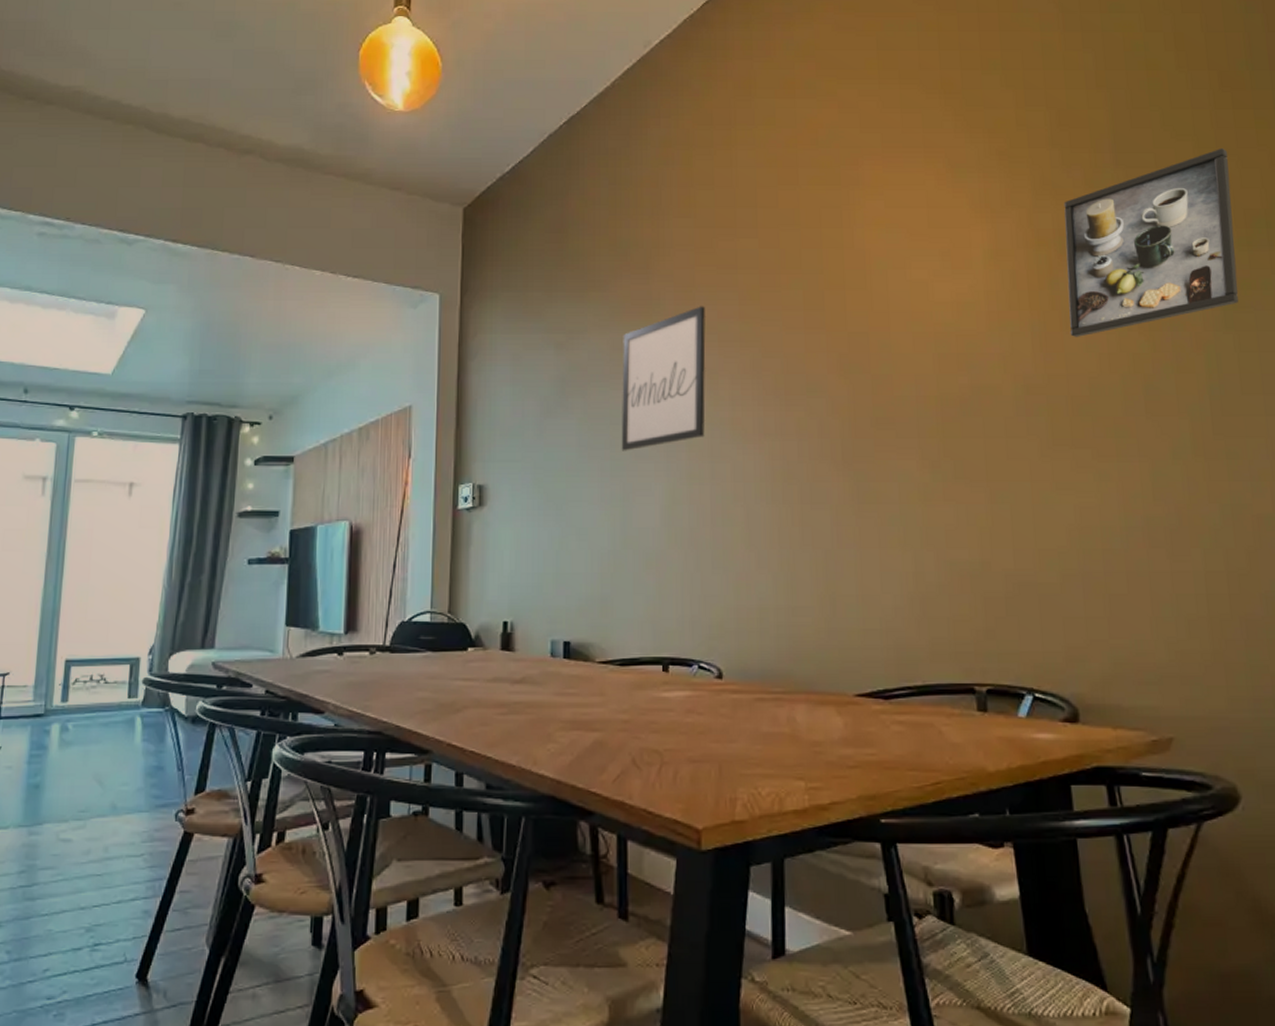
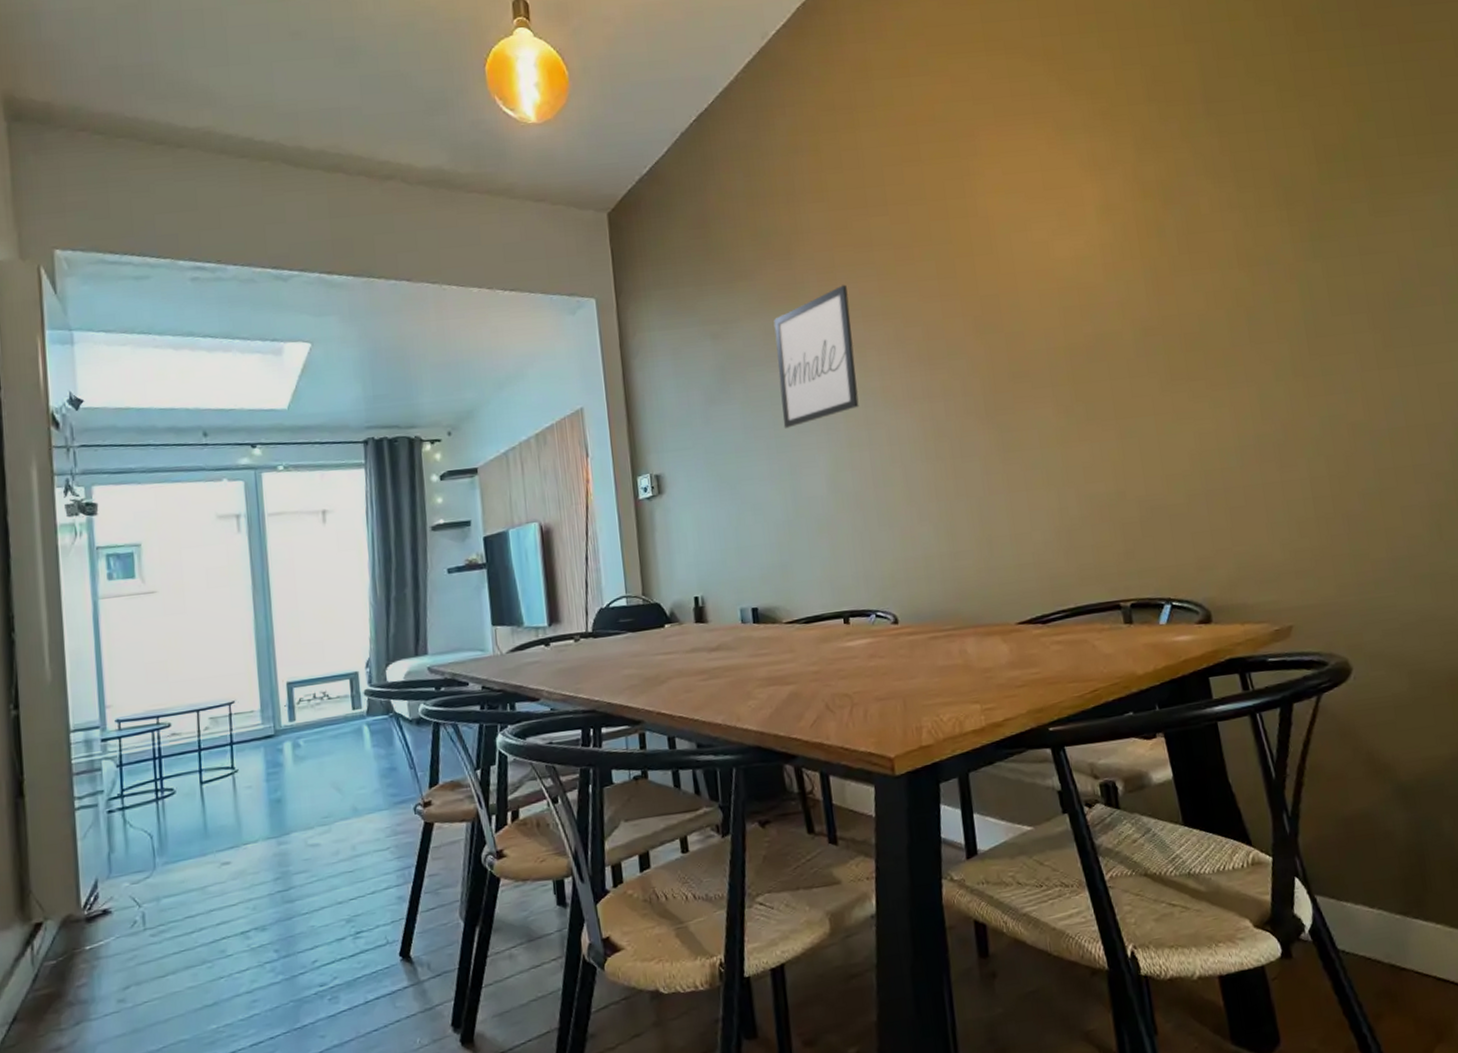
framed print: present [1064,149,1239,337] -> none [1164,90,1324,279]

